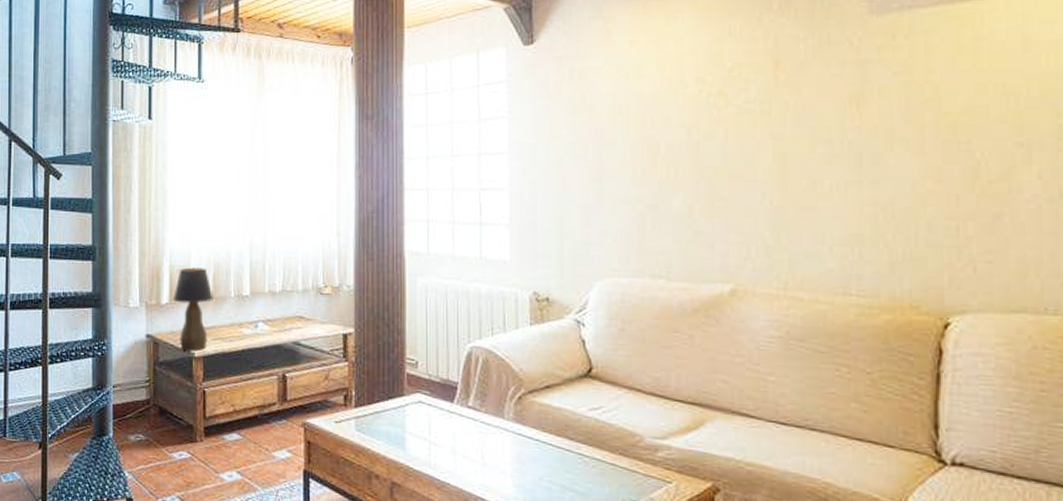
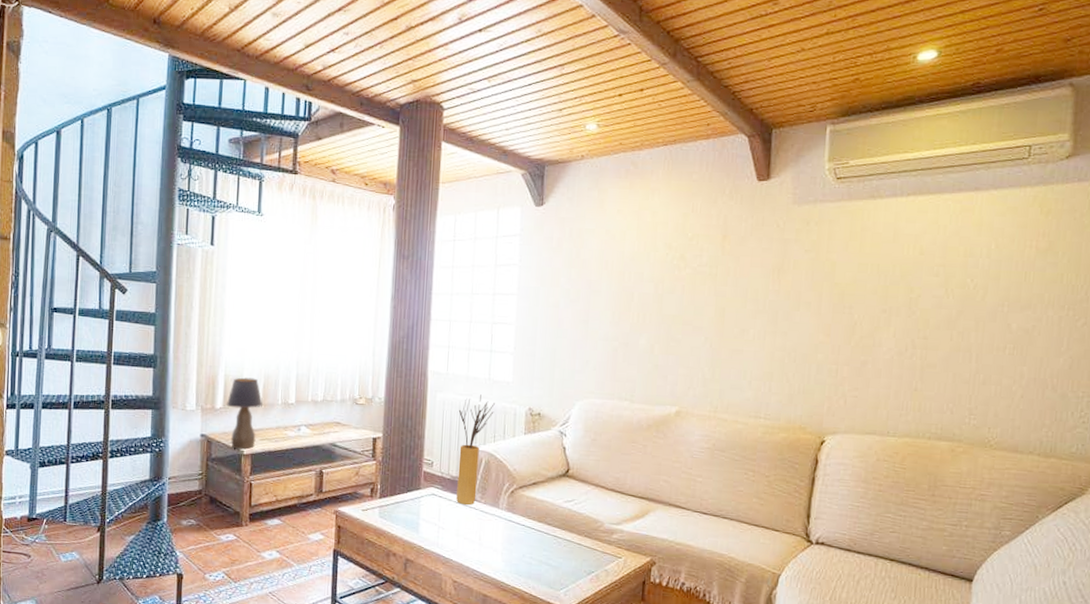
vase: none [446,277,491,416] -> present [456,394,496,506]

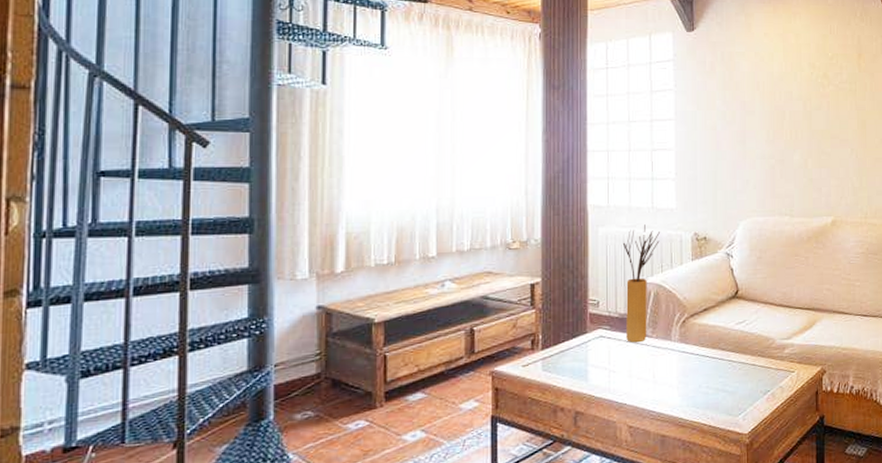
table lamp: present [226,377,264,450] -> none [349,233,397,318]

